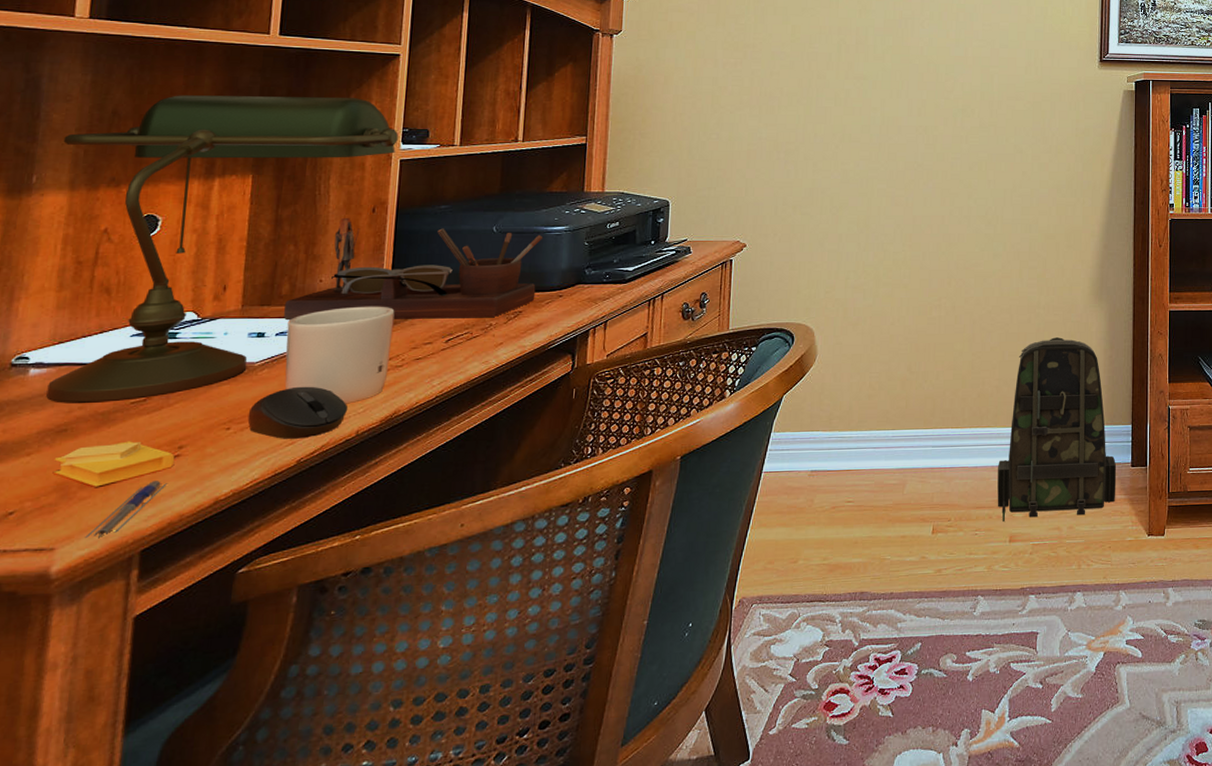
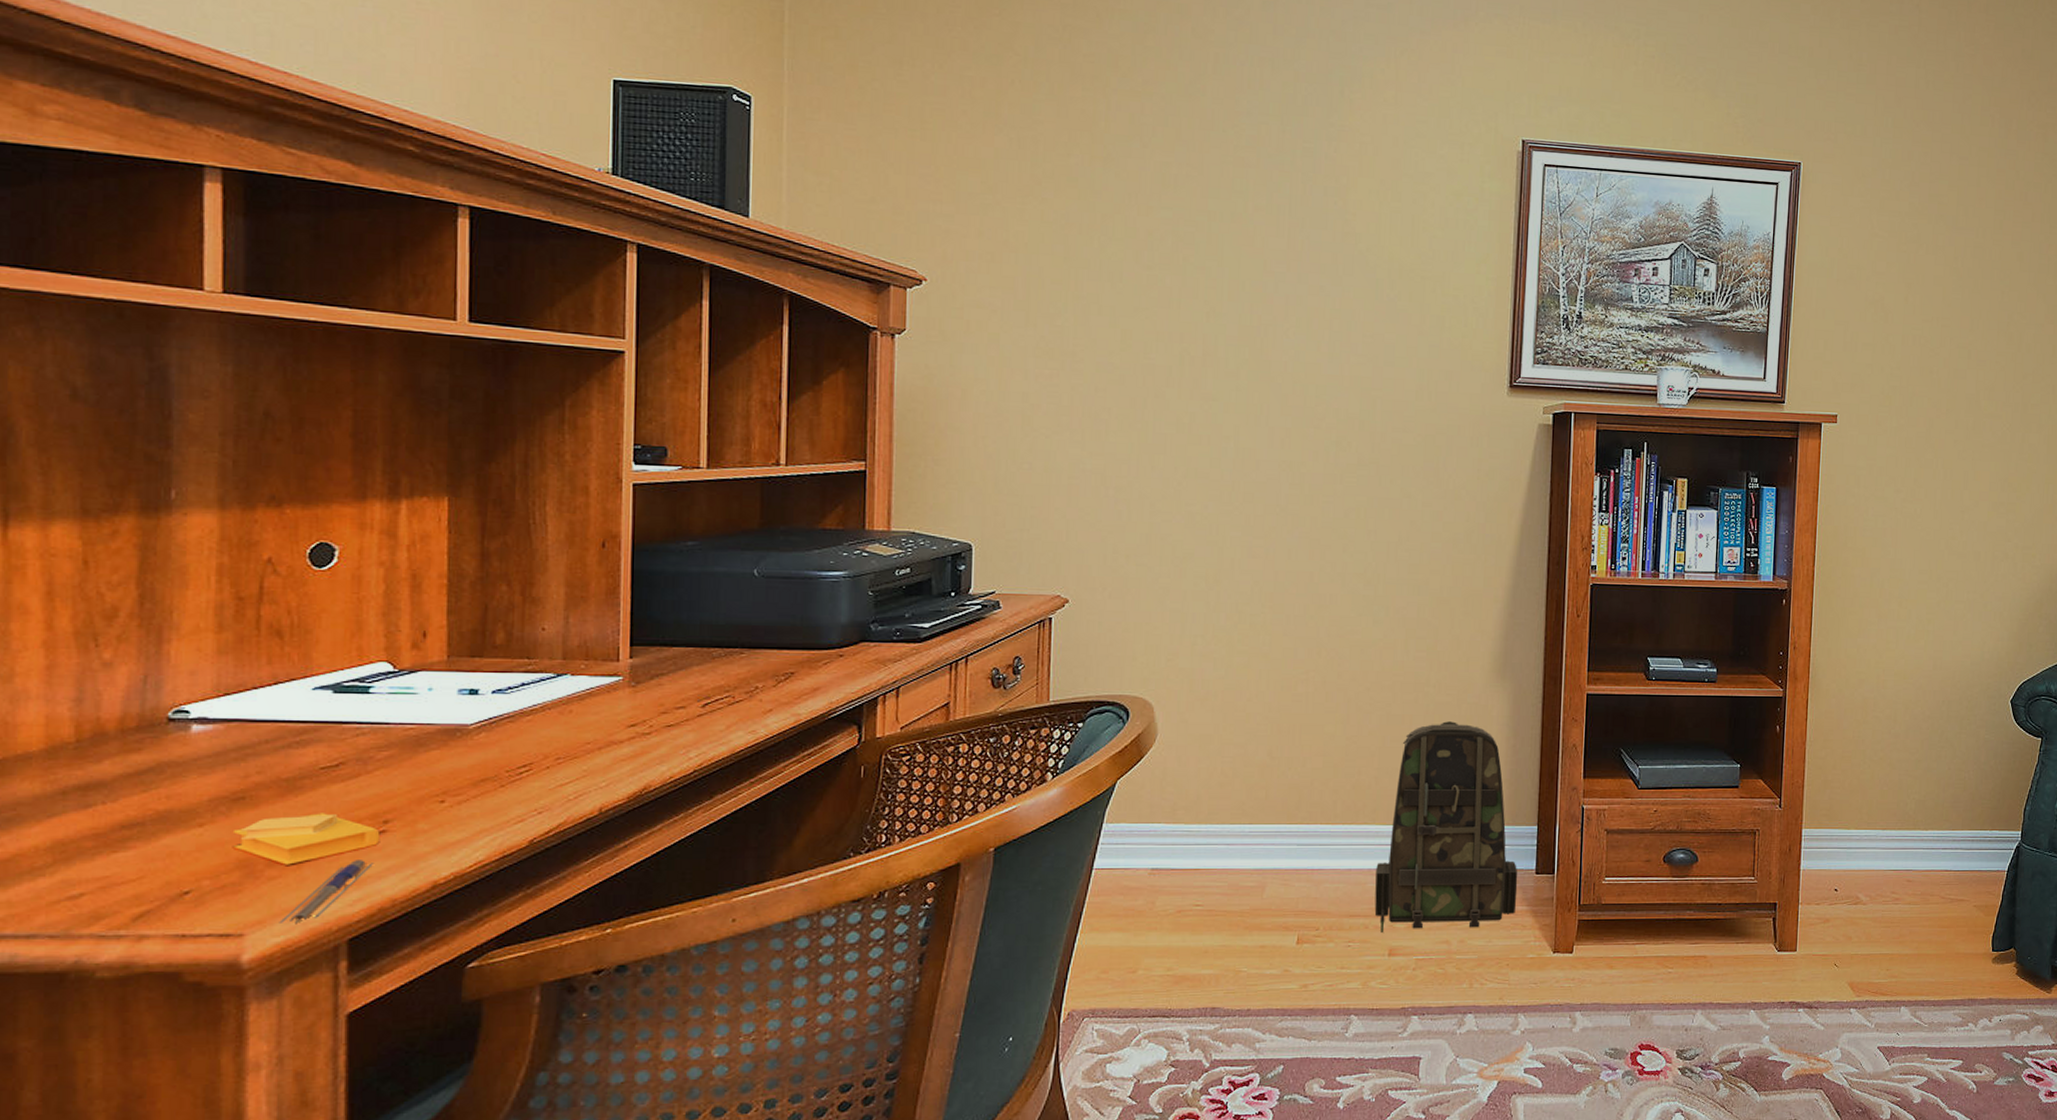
desk lamp: present [46,95,398,404] -> none [205,394,628,768]
computer mouse: present [247,386,349,439] -> none [465,754,588,815]
desk organizer: present [284,217,543,321] -> none [501,552,817,679]
mug: present [284,306,395,404] -> none [505,661,637,777]

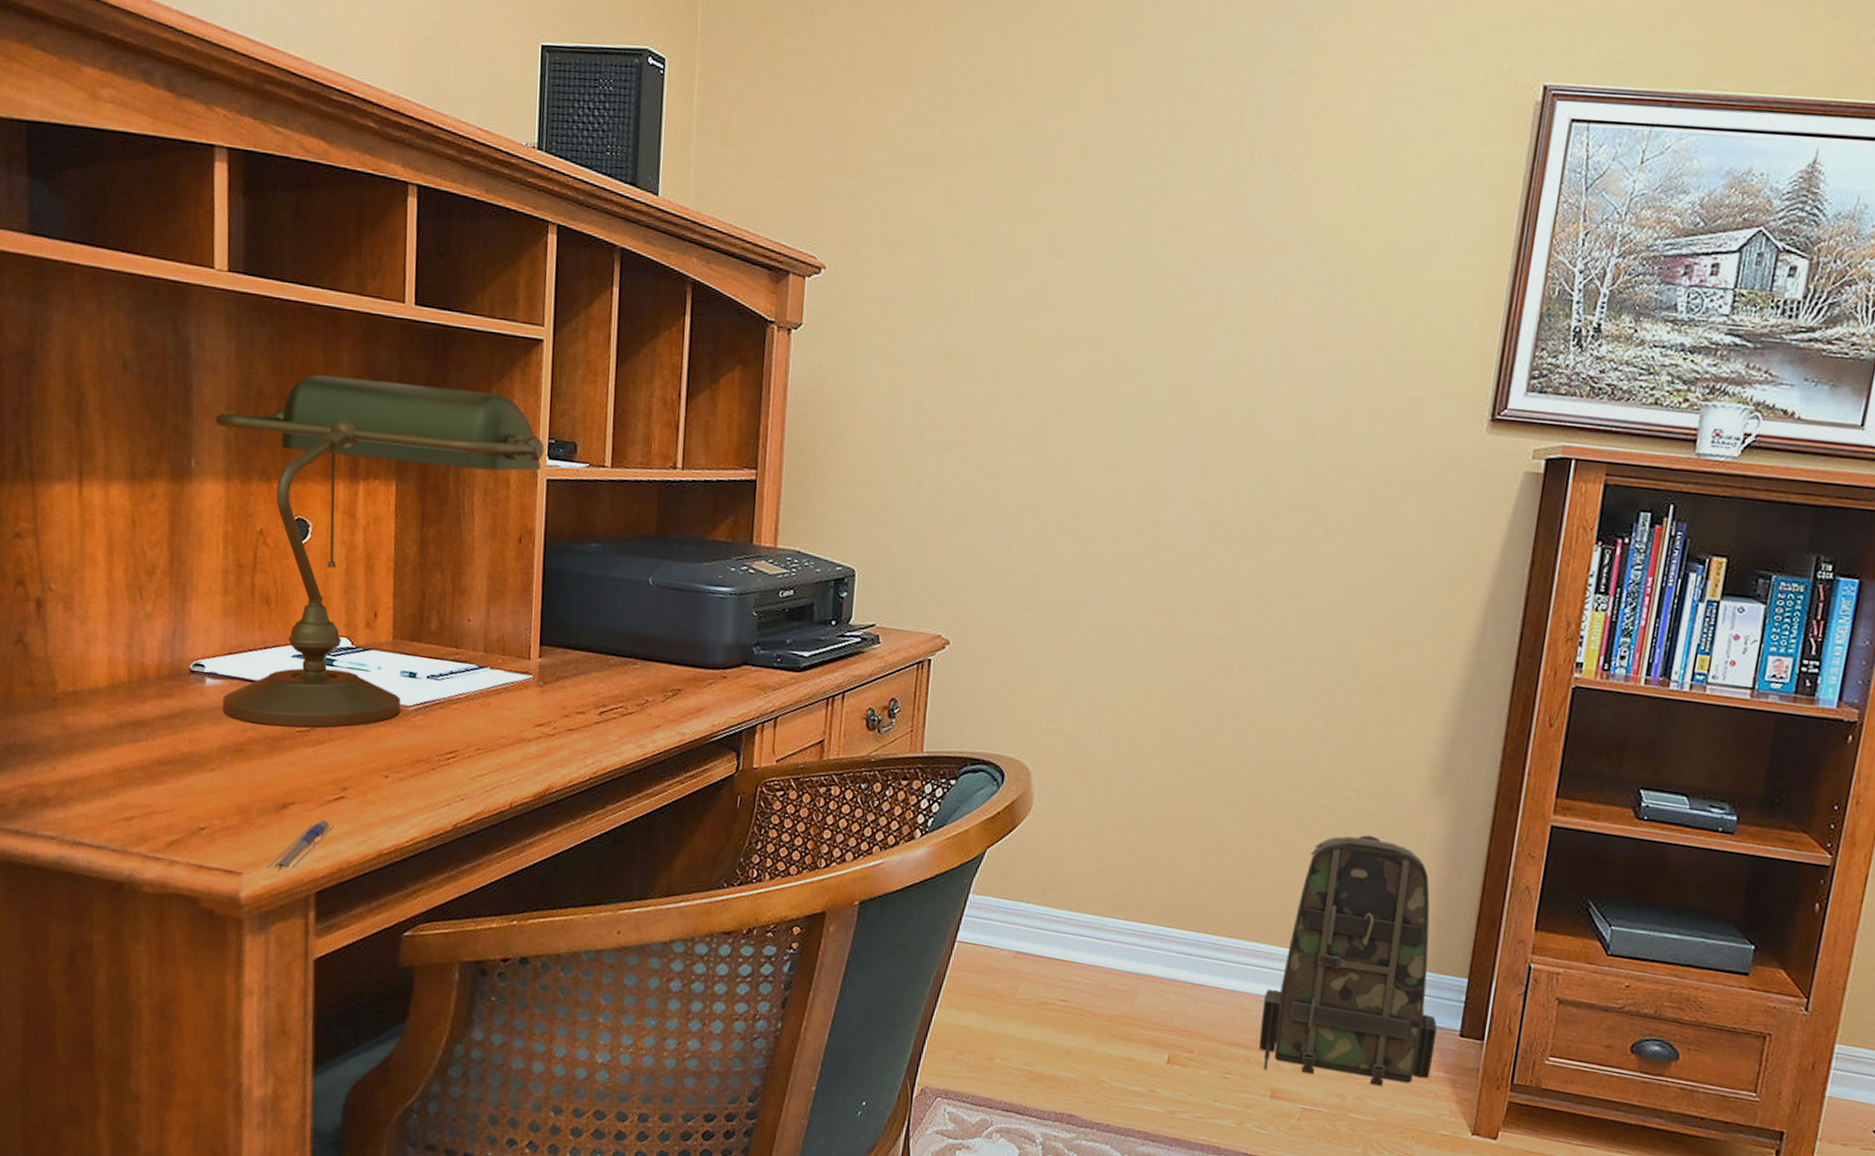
desk lamp: none [205,394,628,768] -> present [215,374,544,729]
sticky notes: present [232,813,381,867] -> none [234,771,340,819]

